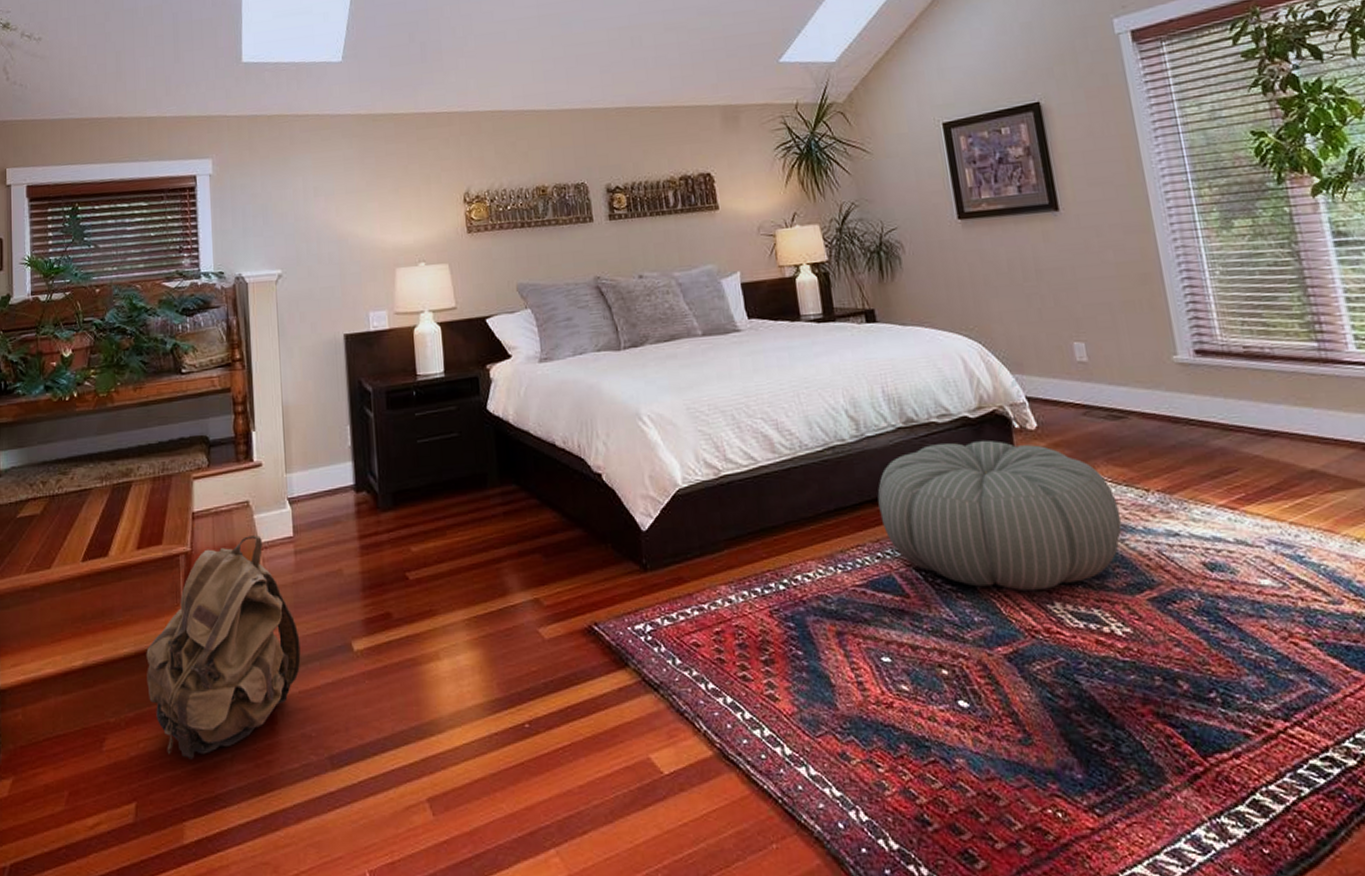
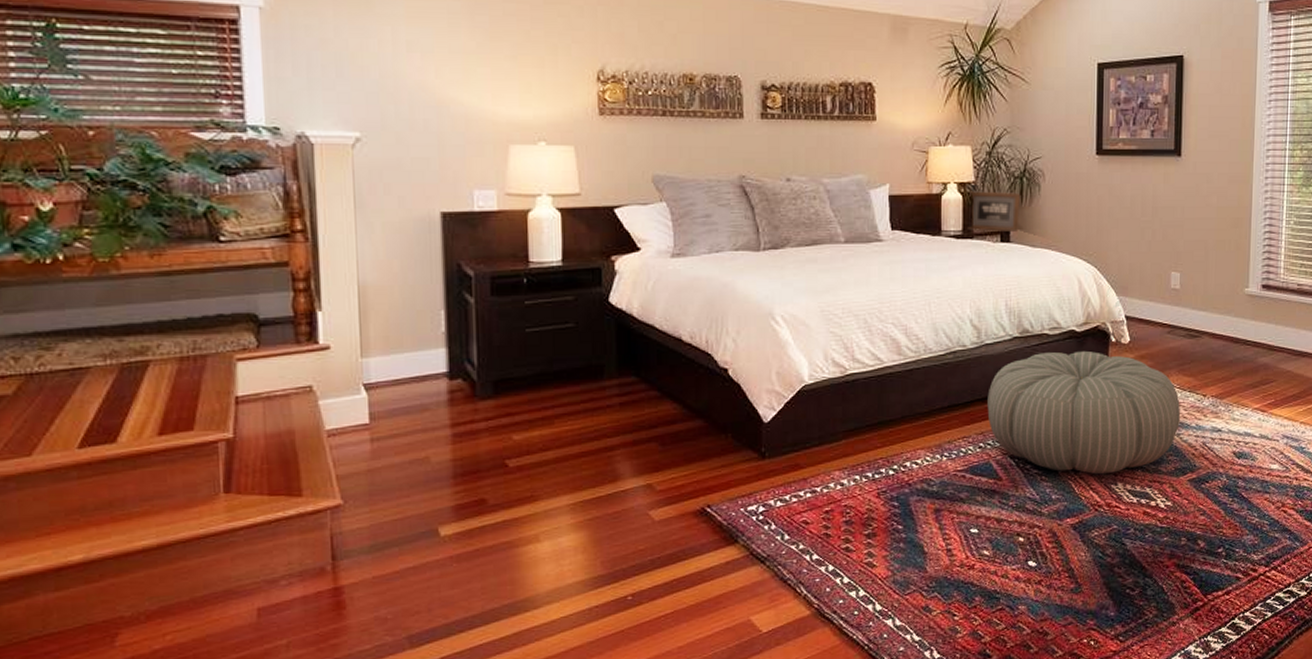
backpack: present [146,535,301,760] -> none [173,422,376,649]
picture frame: none [824,268,884,313] -> present [968,191,1020,233]

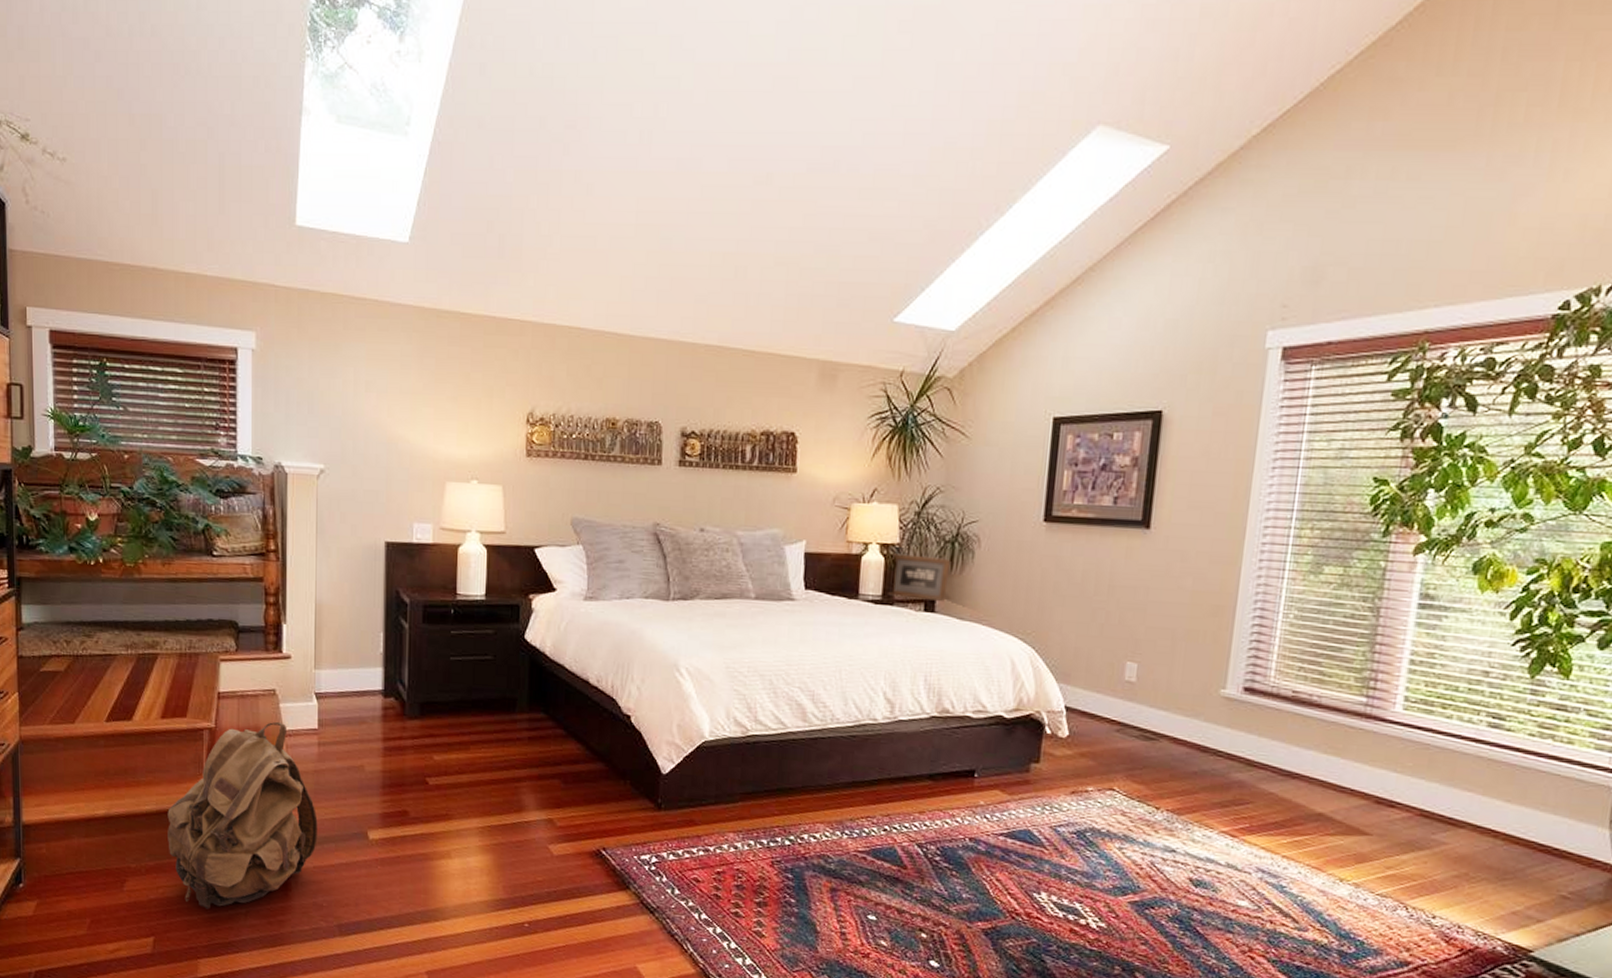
backpack: none [173,422,376,649] -> present [167,722,318,909]
pouf: present [987,350,1181,475] -> none [895,737,1126,881]

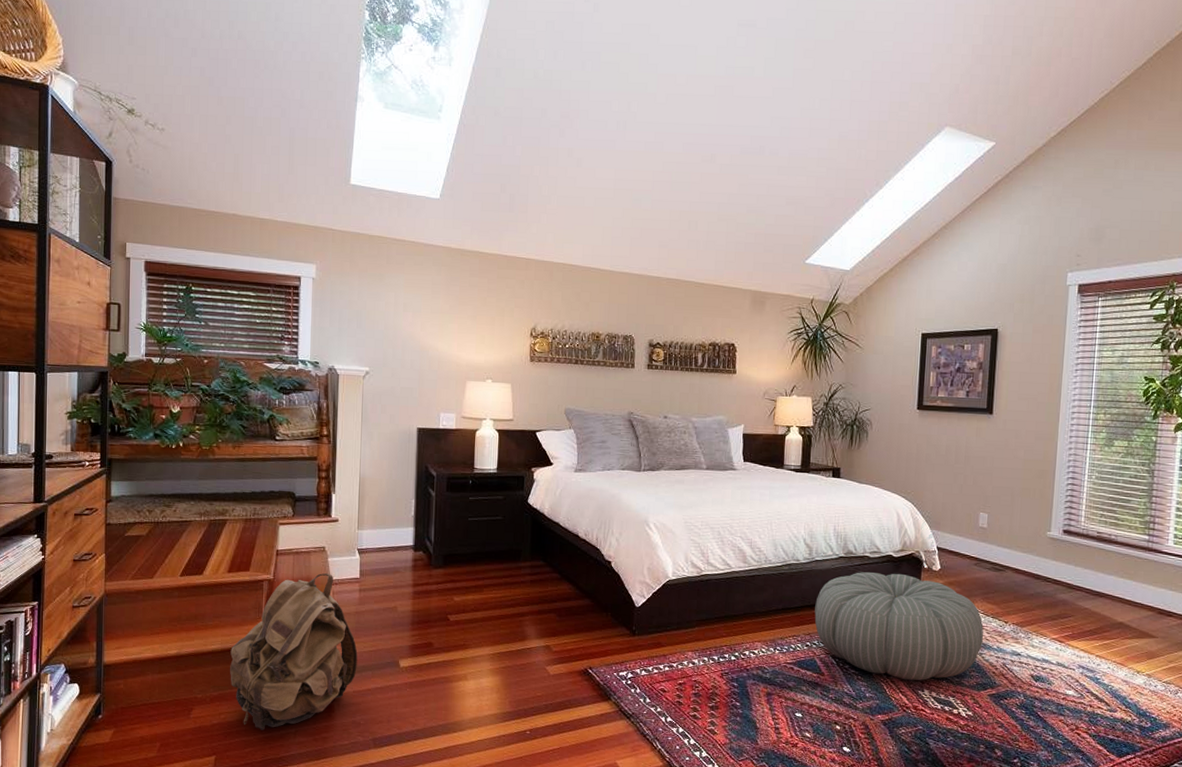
picture frame: present [888,553,950,603] -> none [805,434,850,470]
pouf: none [895,737,1126,881] -> present [814,572,984,681]

